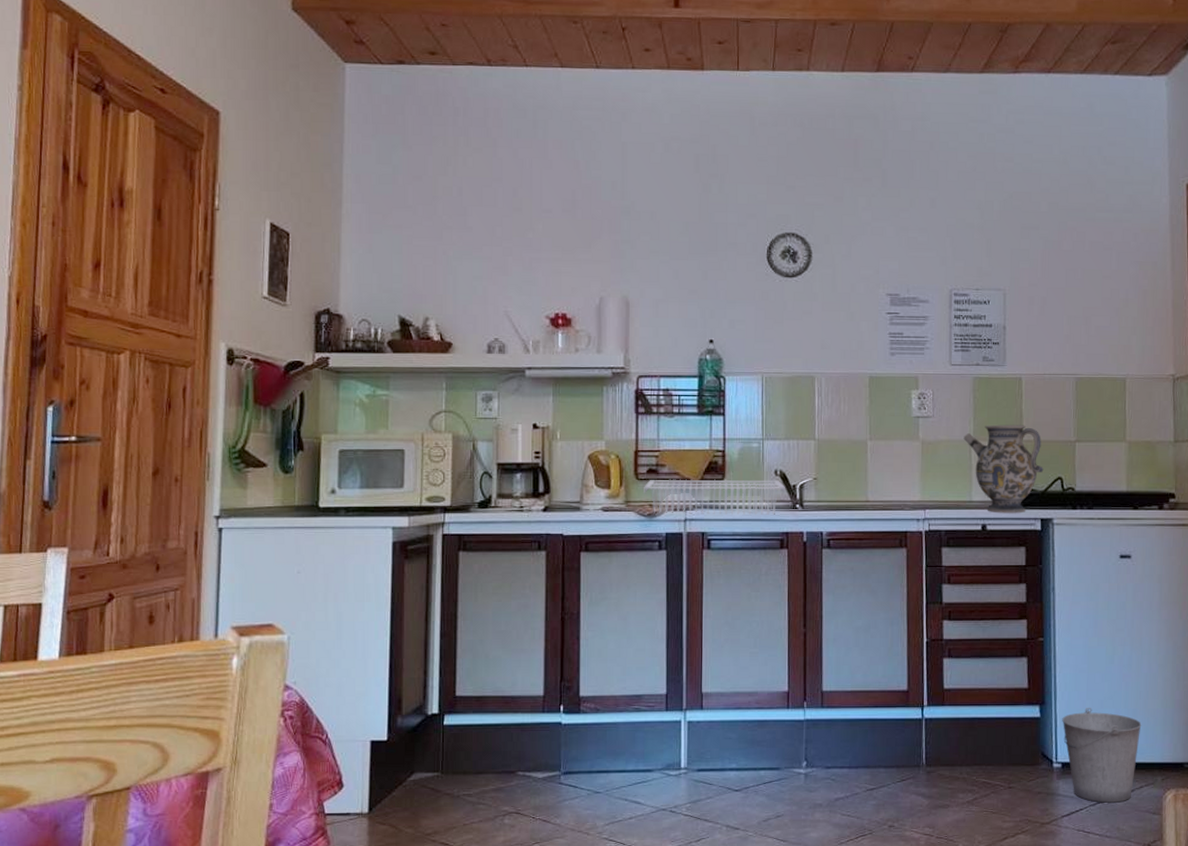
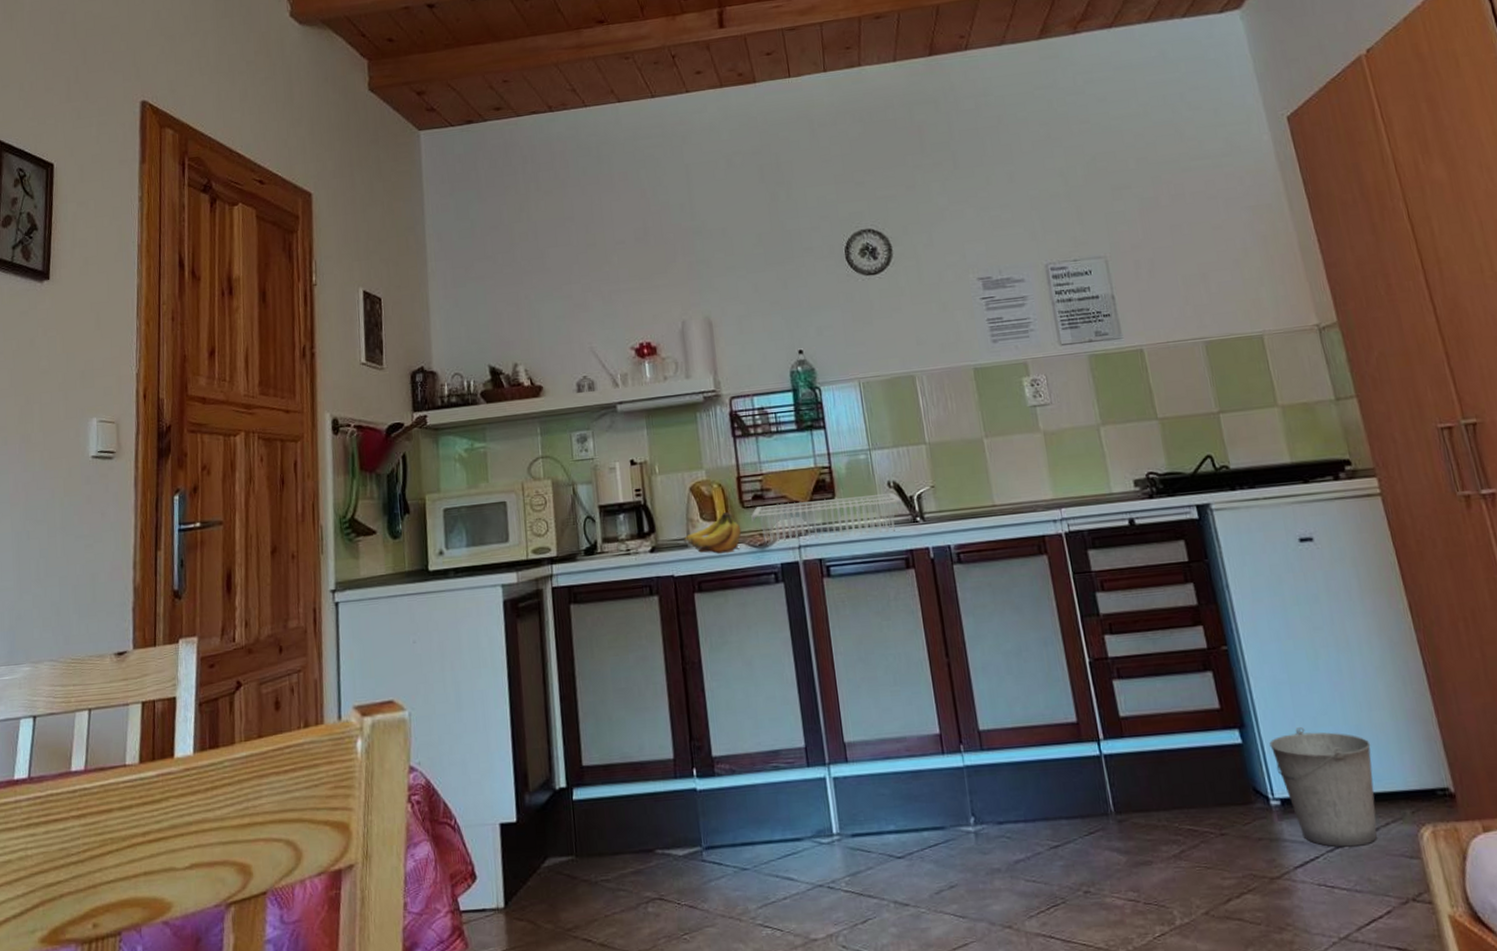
fruit: none [576,482,633,520] -> present [683,512,742,555]
ewer: present [963,424,1044,514] -> none [1089,401,1189,505]

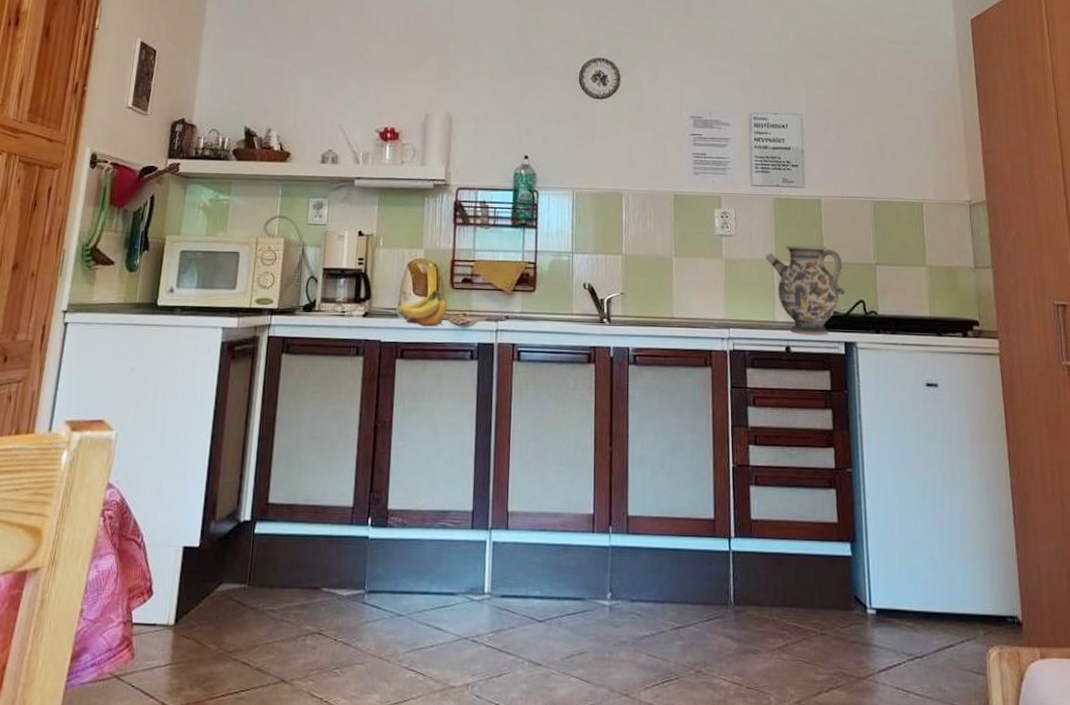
dish rack: present [751,492,902,544] -> none [458,289,593,328]
ewer: none [1089,401,1189,505] -> present [766,245,846,336]
bucket: present [1269,727,1378,847] -> none [874,548,959,658]

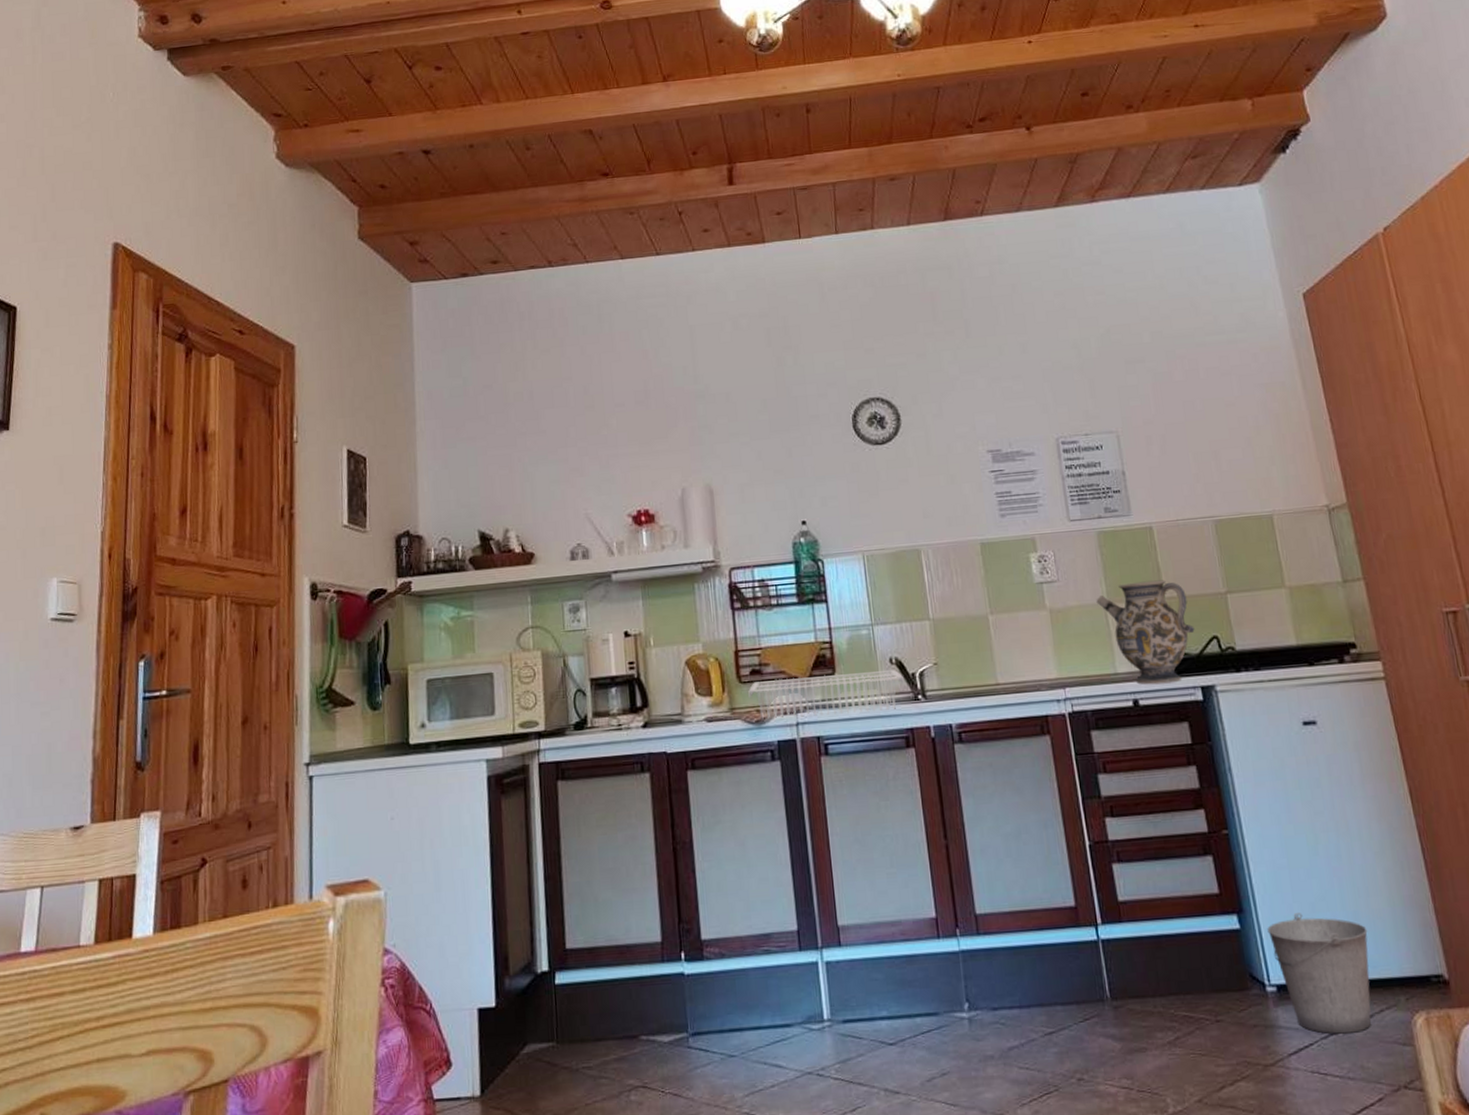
fruit: present [394,290,448,328] -> none [677,687,738,731]
dish rack: none [458,289,593,328] -> present [748,669,904,720]
bucket: none [874,548,959,658] -> present [1267,913,1372,1034]

